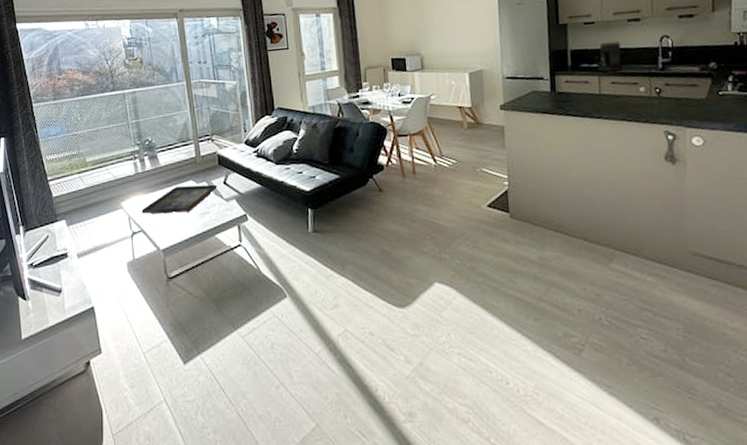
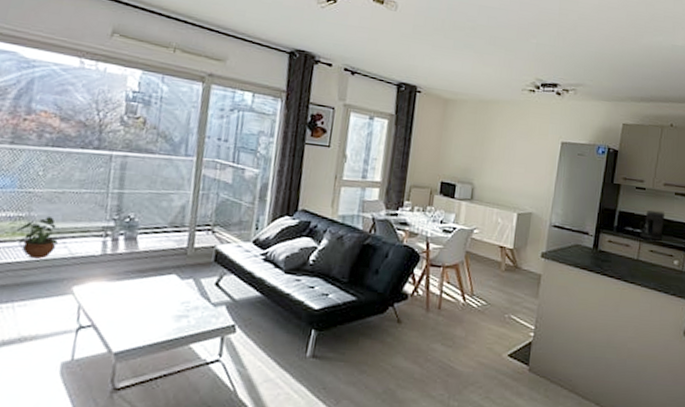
potted plant: none [74,151,103,185] -> present [17,217,58,259]
decorative tray: present [141,184,217,214] -> none [98,278,207,313]

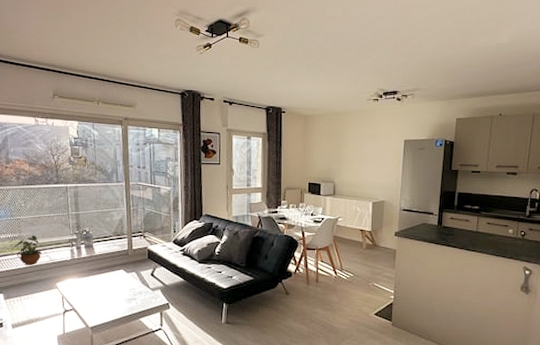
coffee maker: present [639,209,666,241] -> none [476,189,499,214]

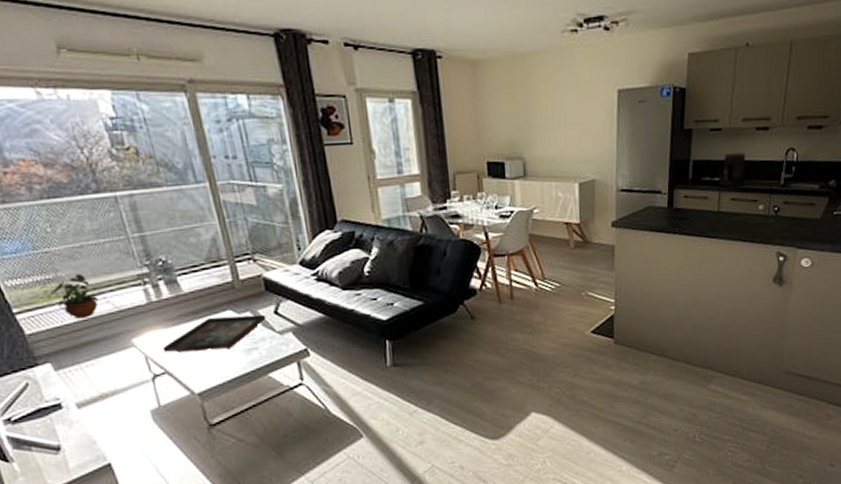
decorative tray: none [74,273,145,298] -> present [162,314,266,353]
coffee maker: none [476,189,499,214] -> present [717,152,746,188]

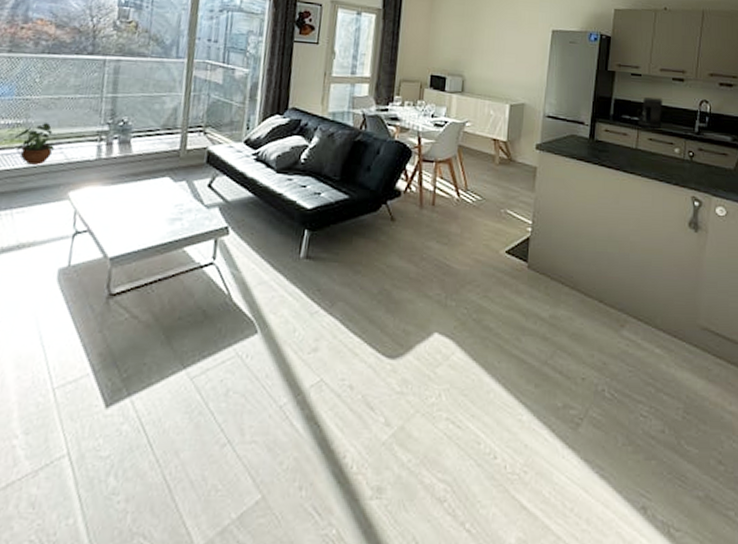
decorative tray: present [162,314,266,353] -> none [93,181,200,216]

